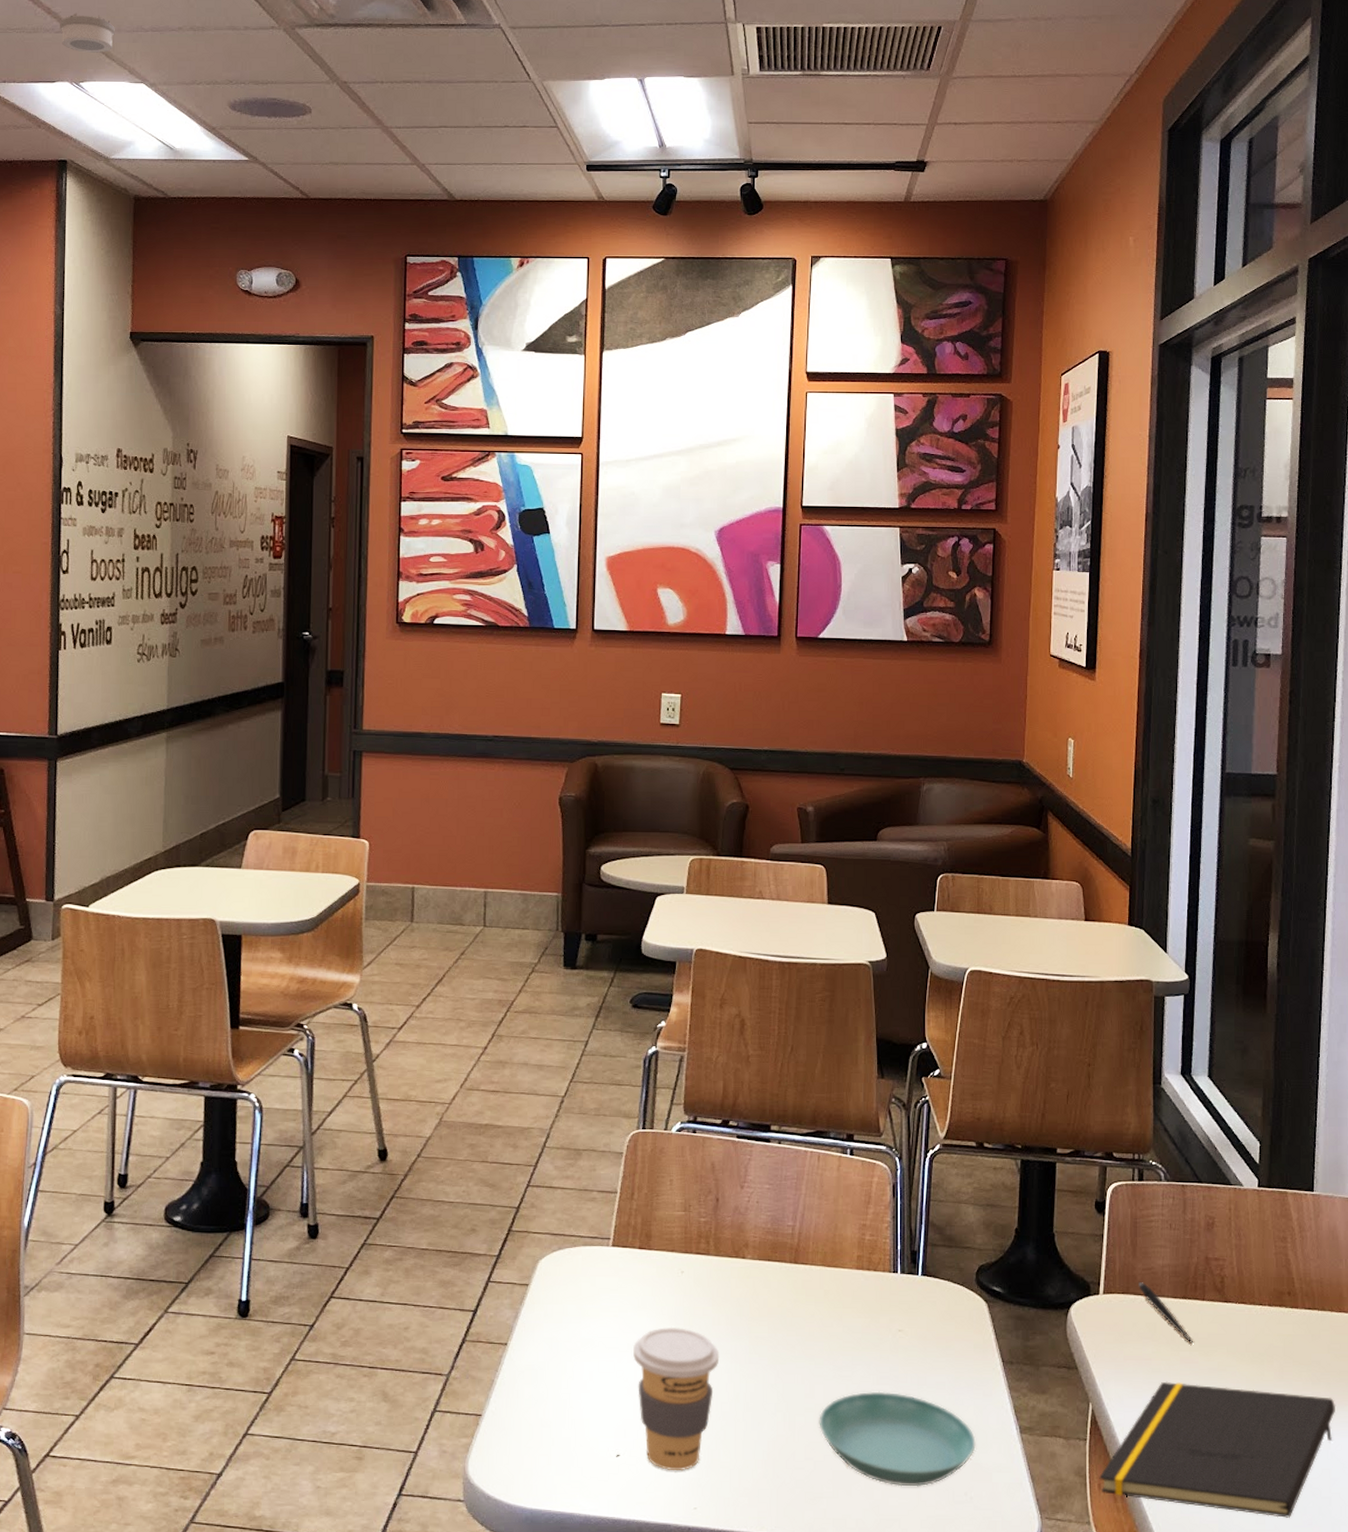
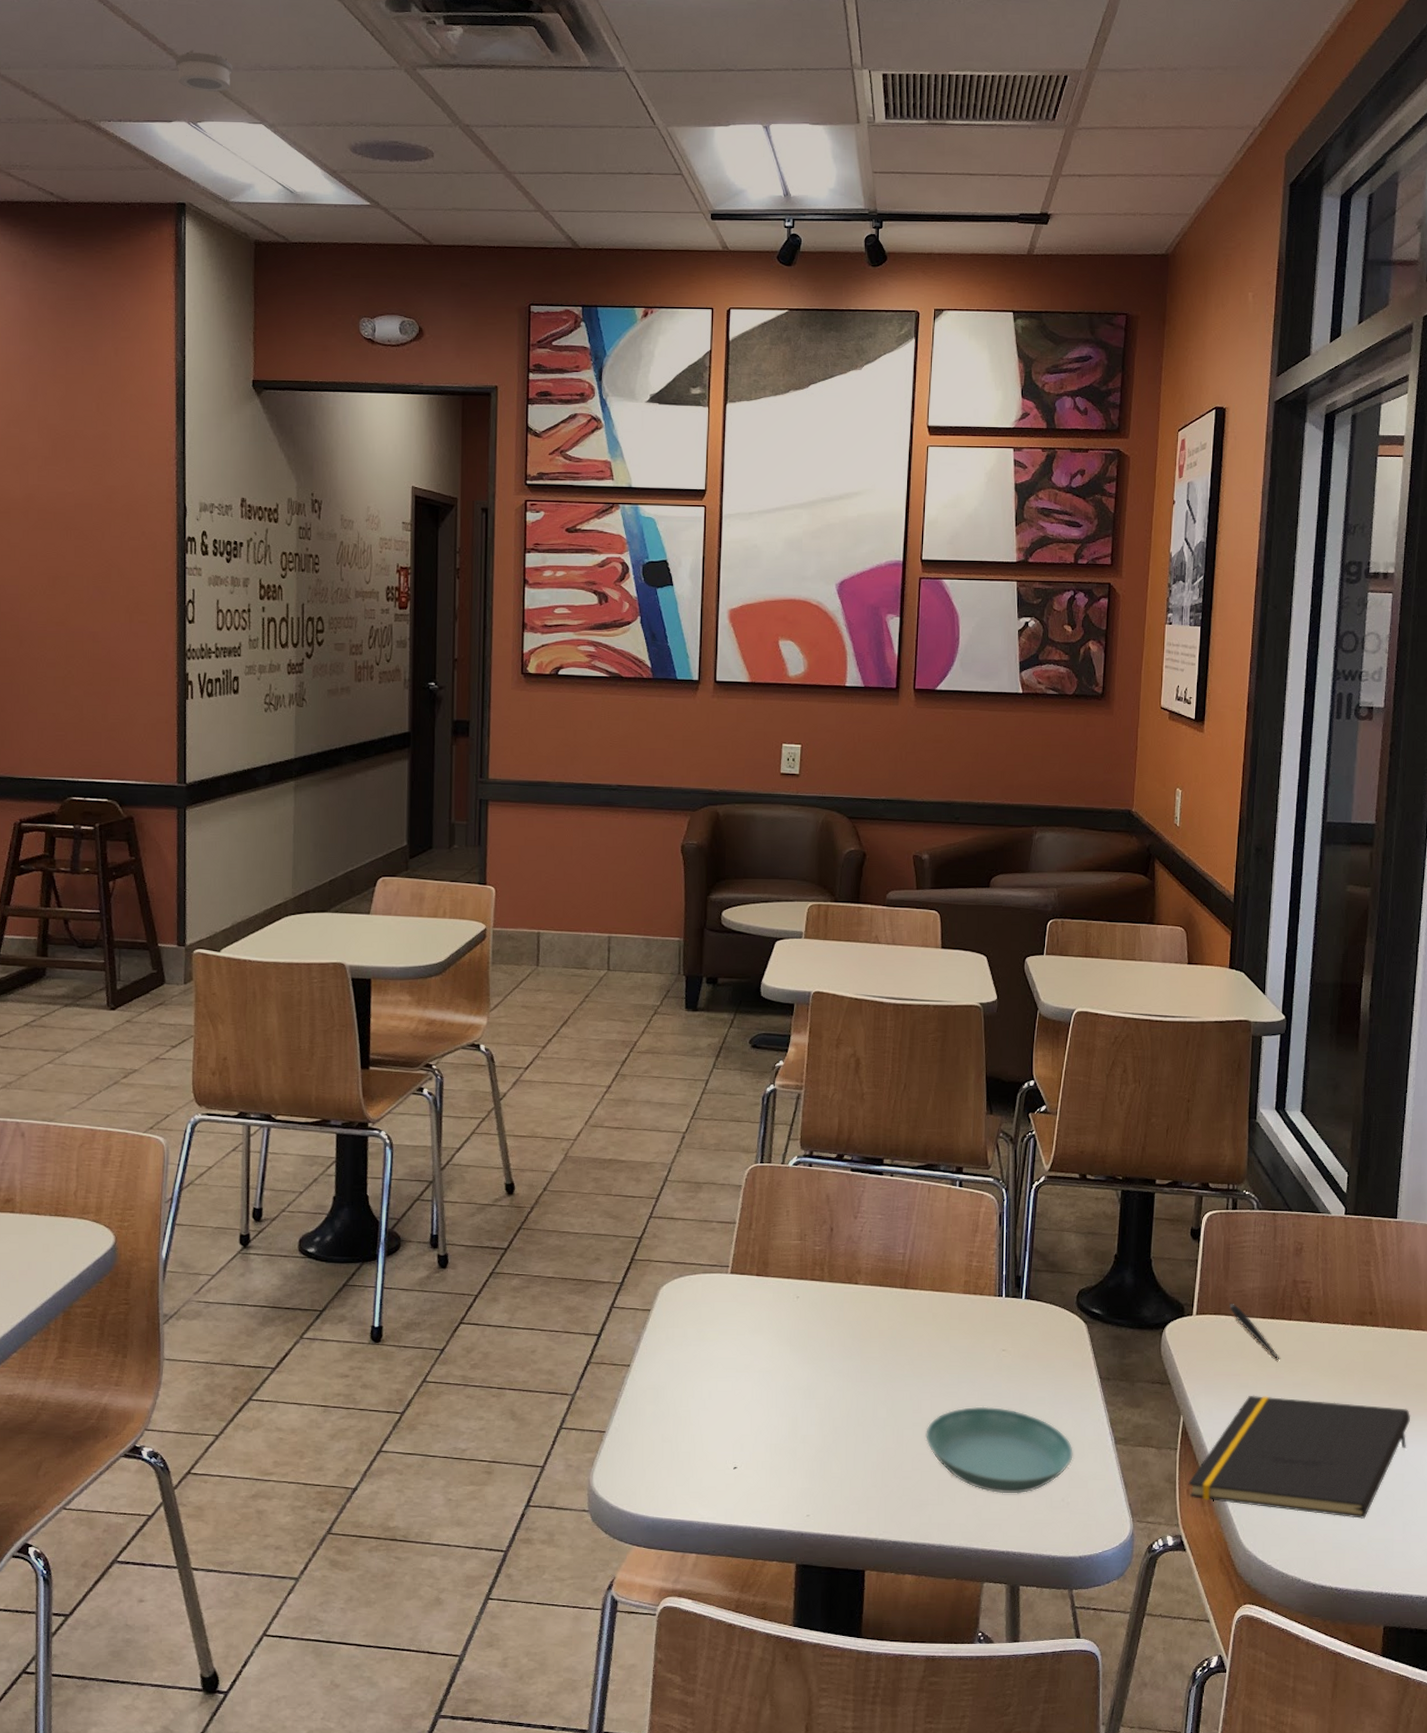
coffee cup: present [633,1326,720,1471] -> none [750,1348,833,1482]

